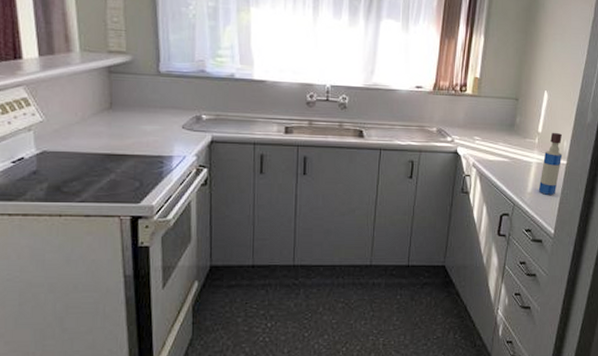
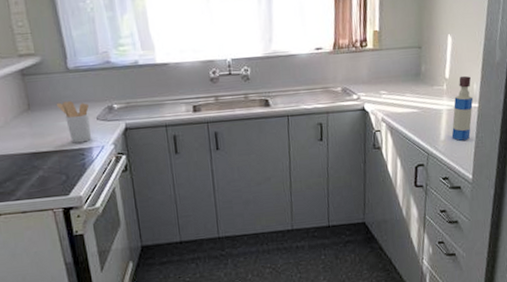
utensil holder: none [140,105,175,150] -> present [56,101,92,143]

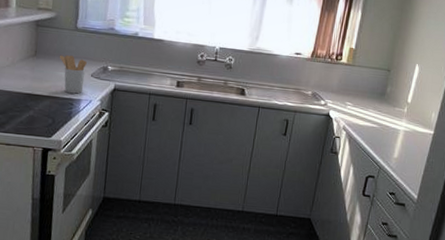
tequila bottle: present [451,75,474,141] -> none [404,103,431,162]

